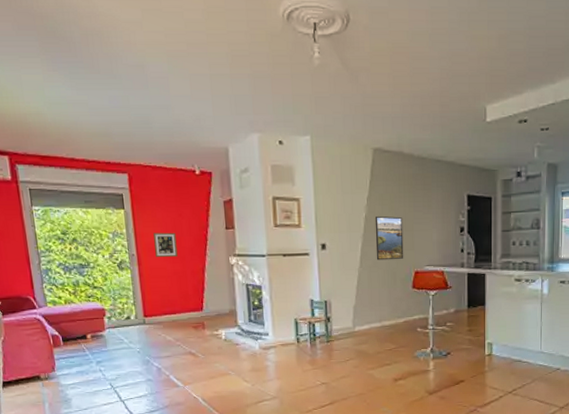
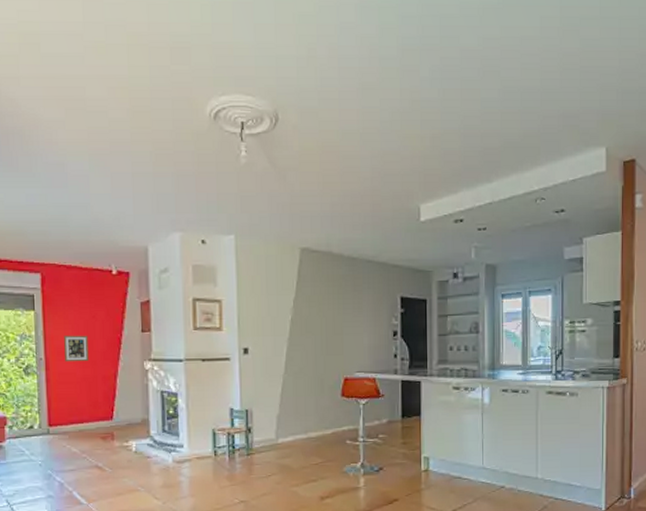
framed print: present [375,216,404,261] -> none [301,319,332,366]

